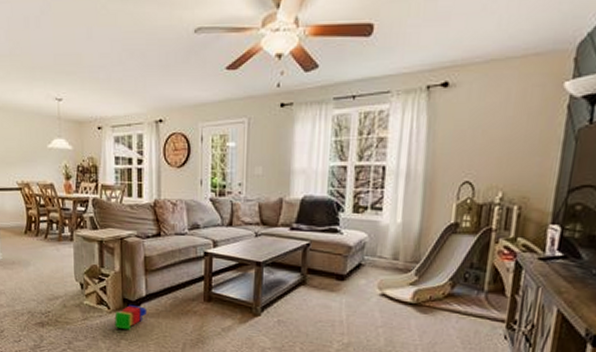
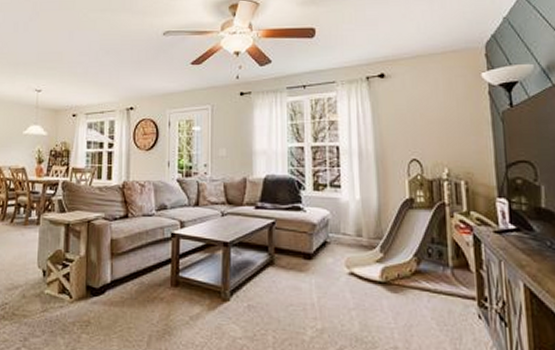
stacking toy: present [114,304,147,330] -> none [76,292,112,322]

